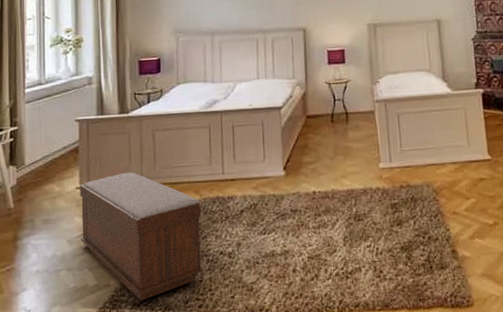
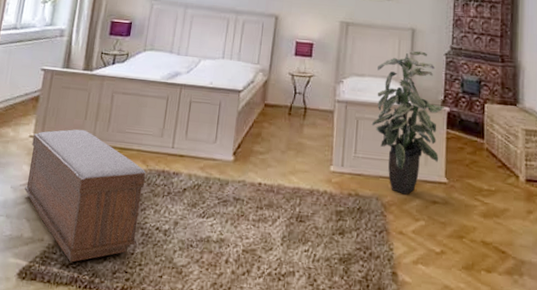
indoor plant: none [410,40,480,178] -> present [371,51,445,195]

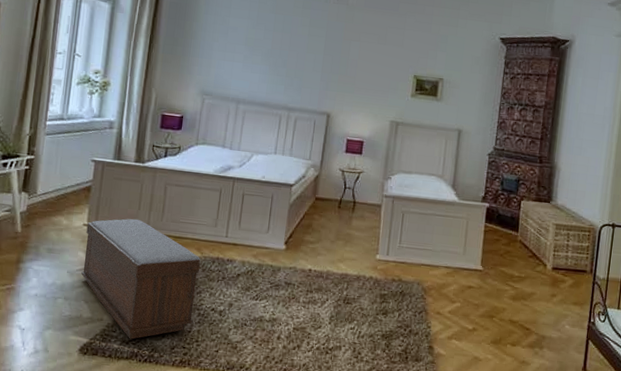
indoor plant: present [371,51,445,195] -> none [416,150,485,281]

